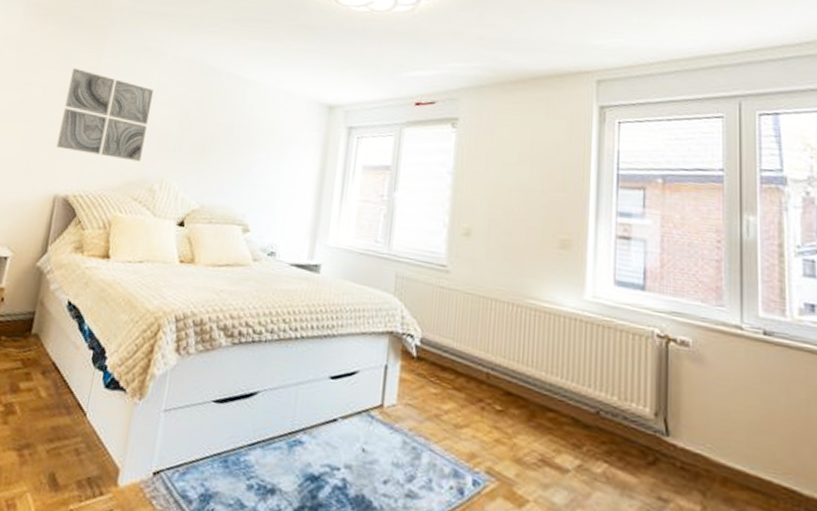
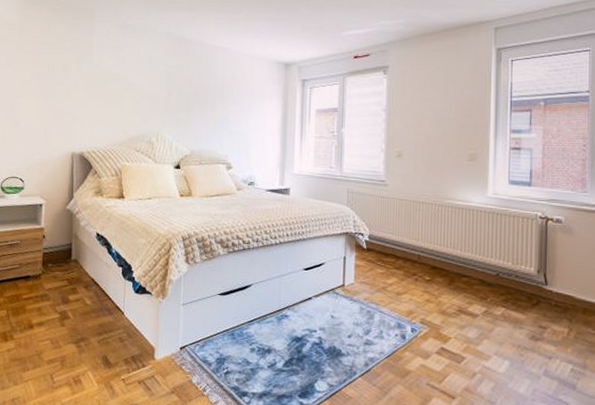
wall art: present [56,67,154,162] -> none [67,47,141,121]

